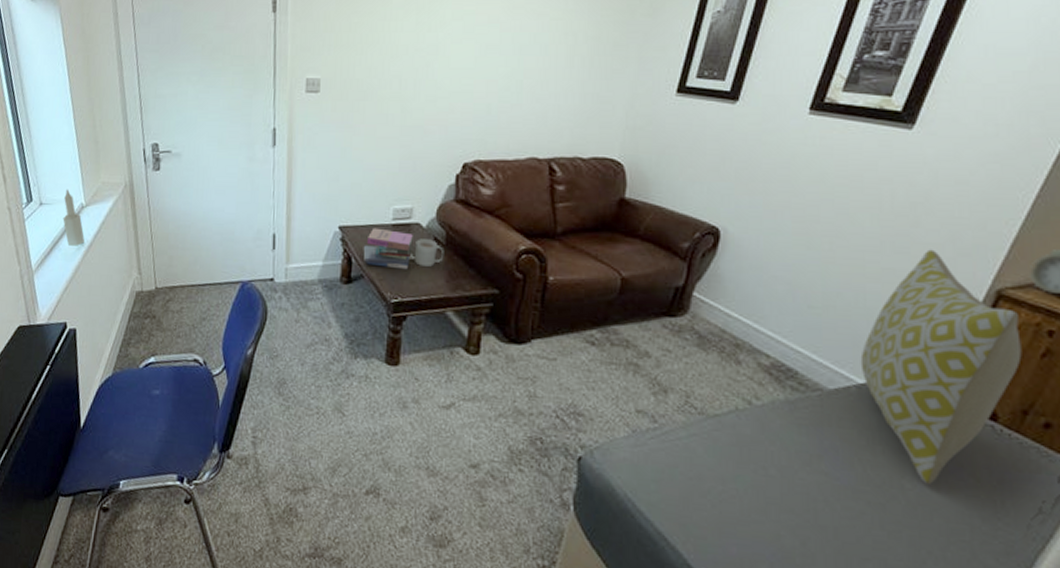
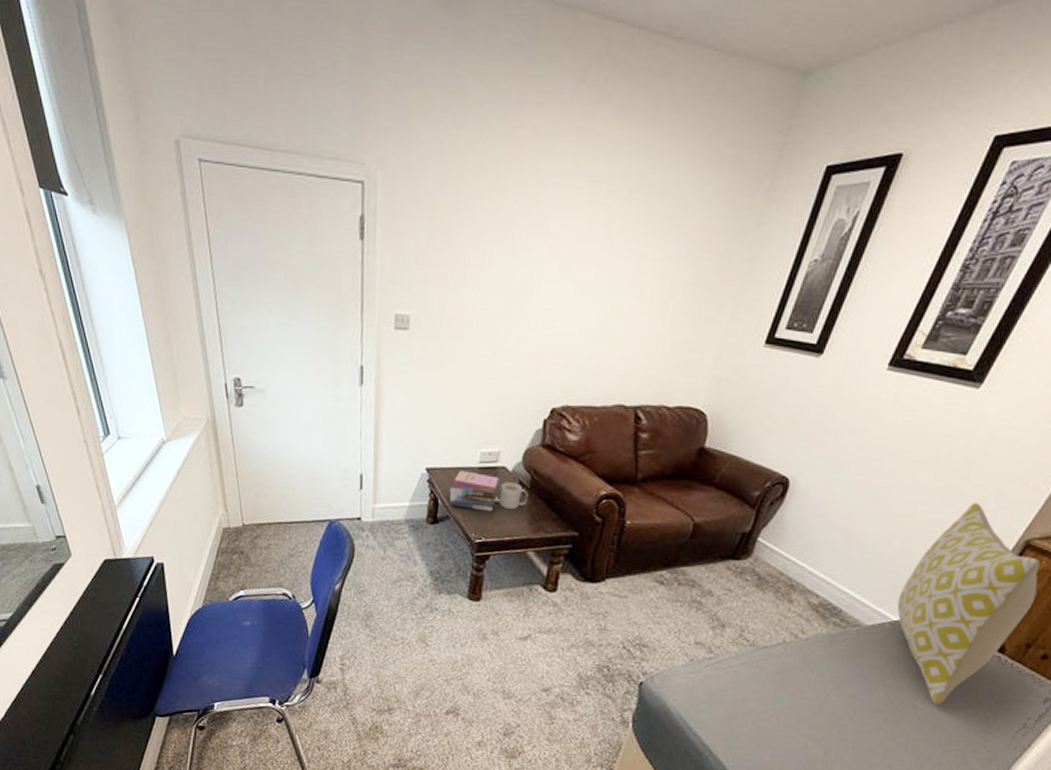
candle: present [63,189,85,248] -> none [143,423,168,483]

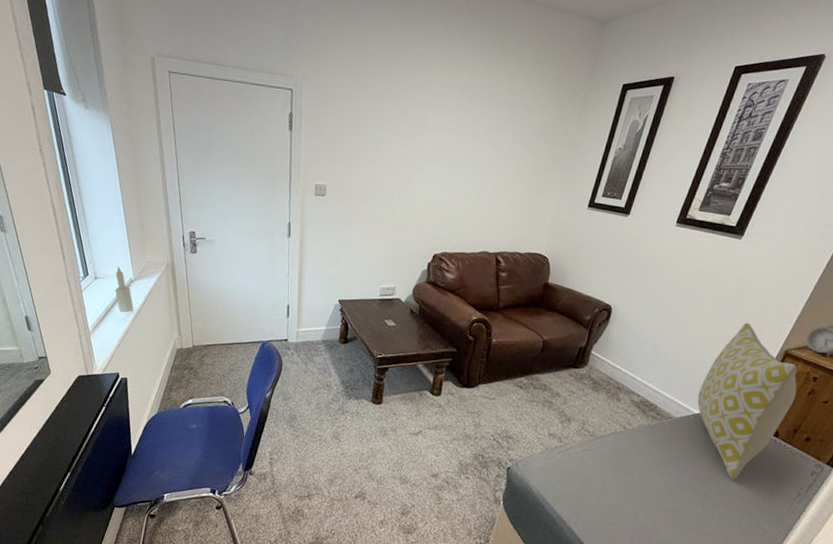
candle: none [143,423,168,483] -> present [115,266,134,314]
books: present [449,470,499,512] -> none [357,301,395,333]
mug: present [498,482,529,509] -> none [395,310,418,331]

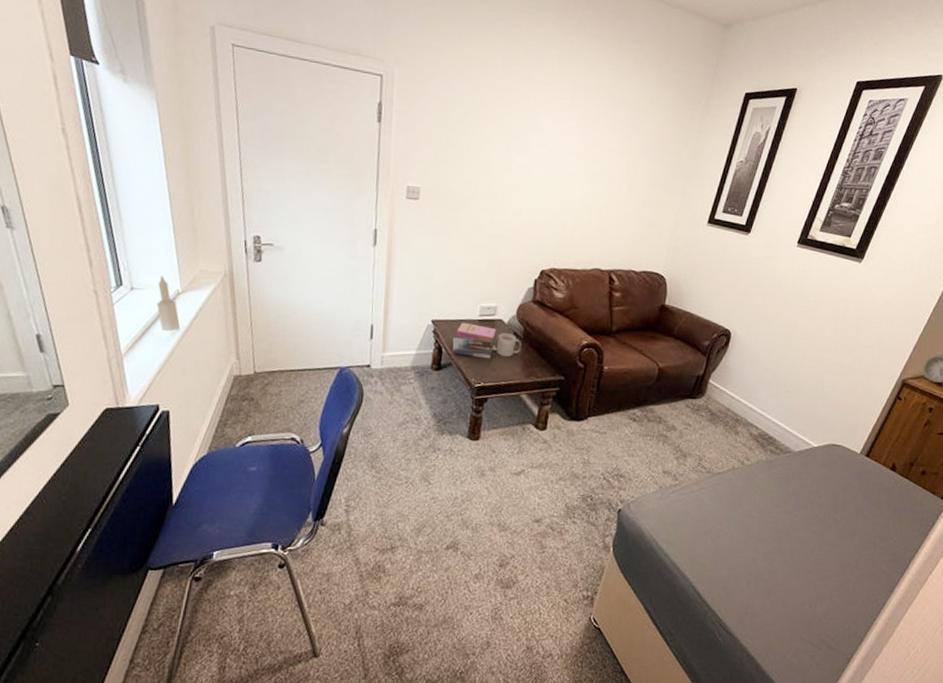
books: none [357,301,395,333] -> present [452,322,496,359]
mug: none [395,310,418,331] -> present [496,333,522,357]
pillow: present [697,322,797,479] -> none [816,350,914,517]

